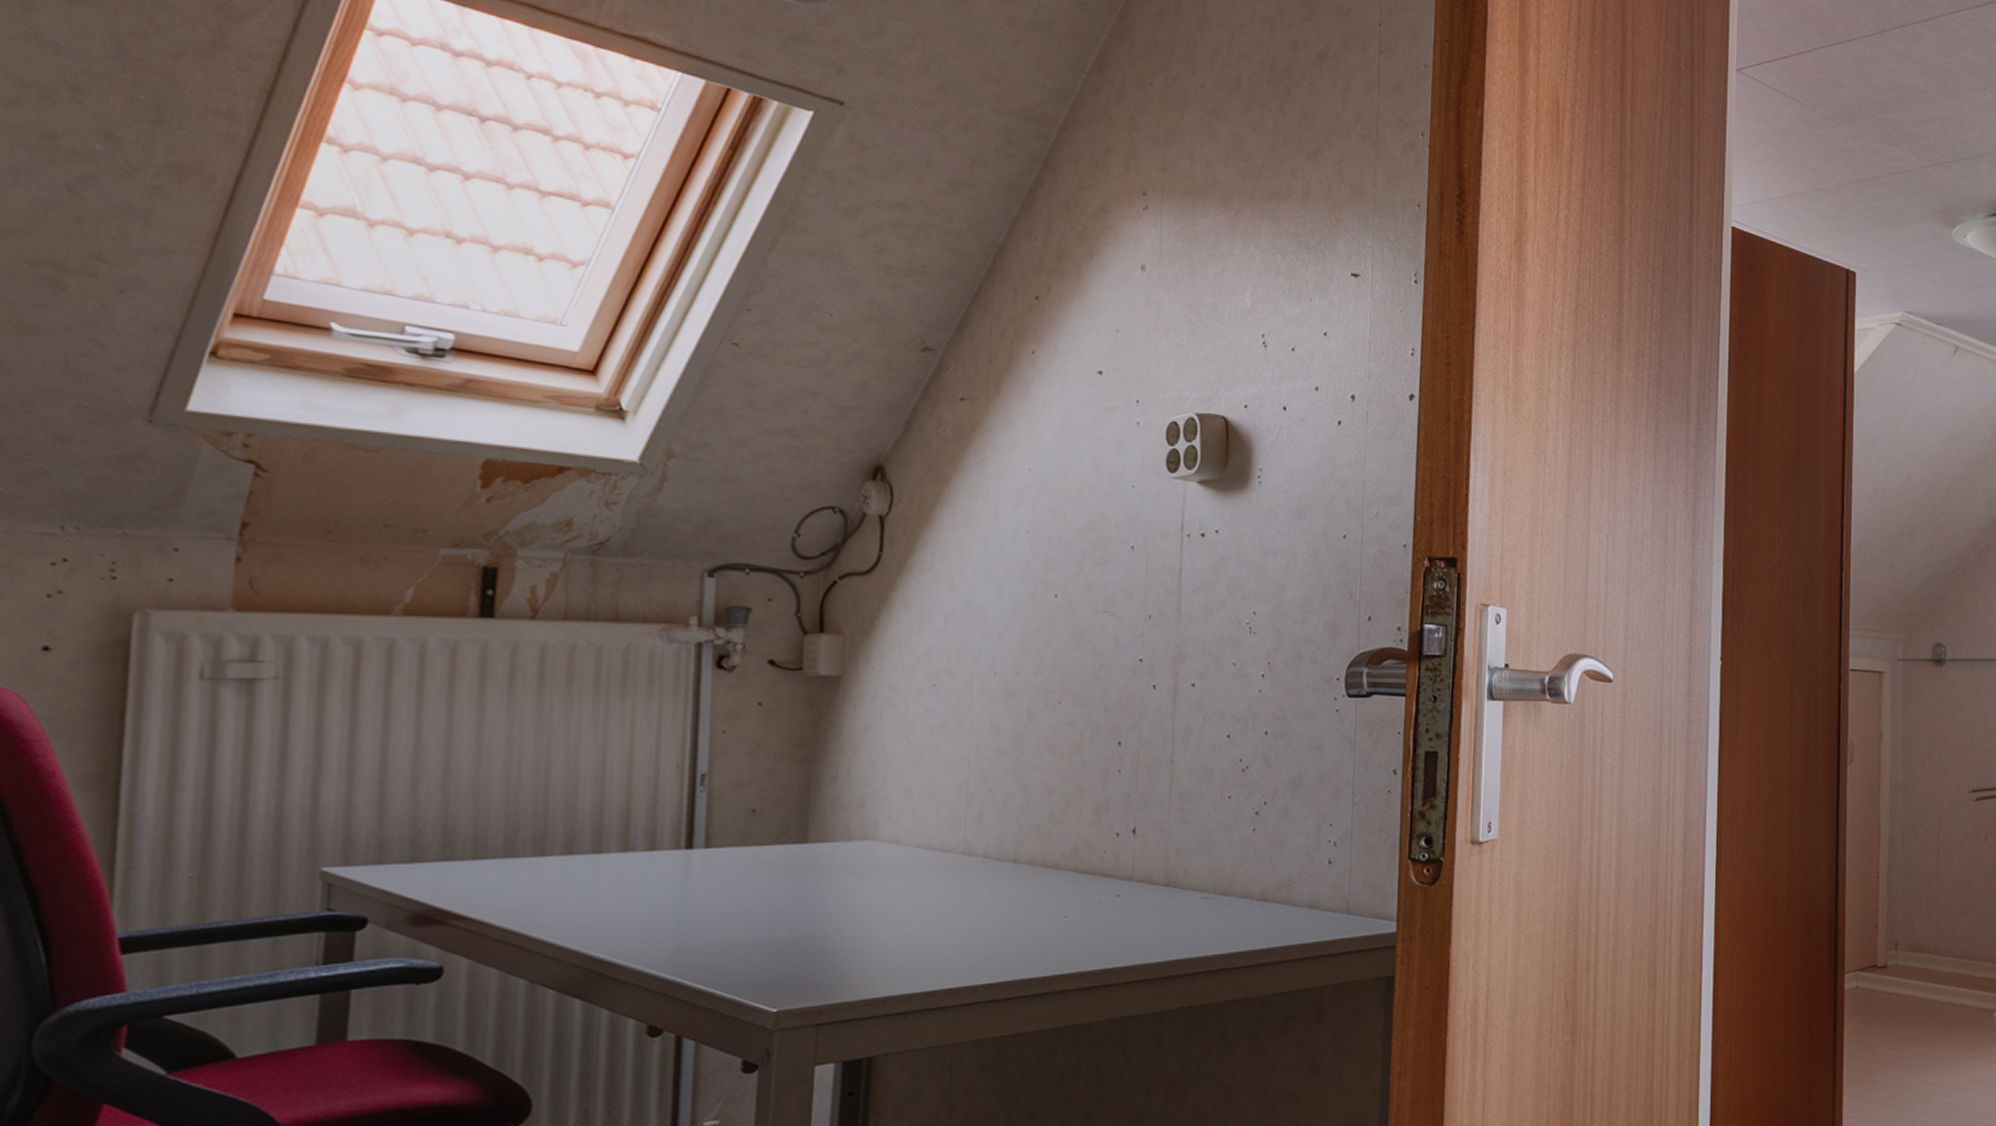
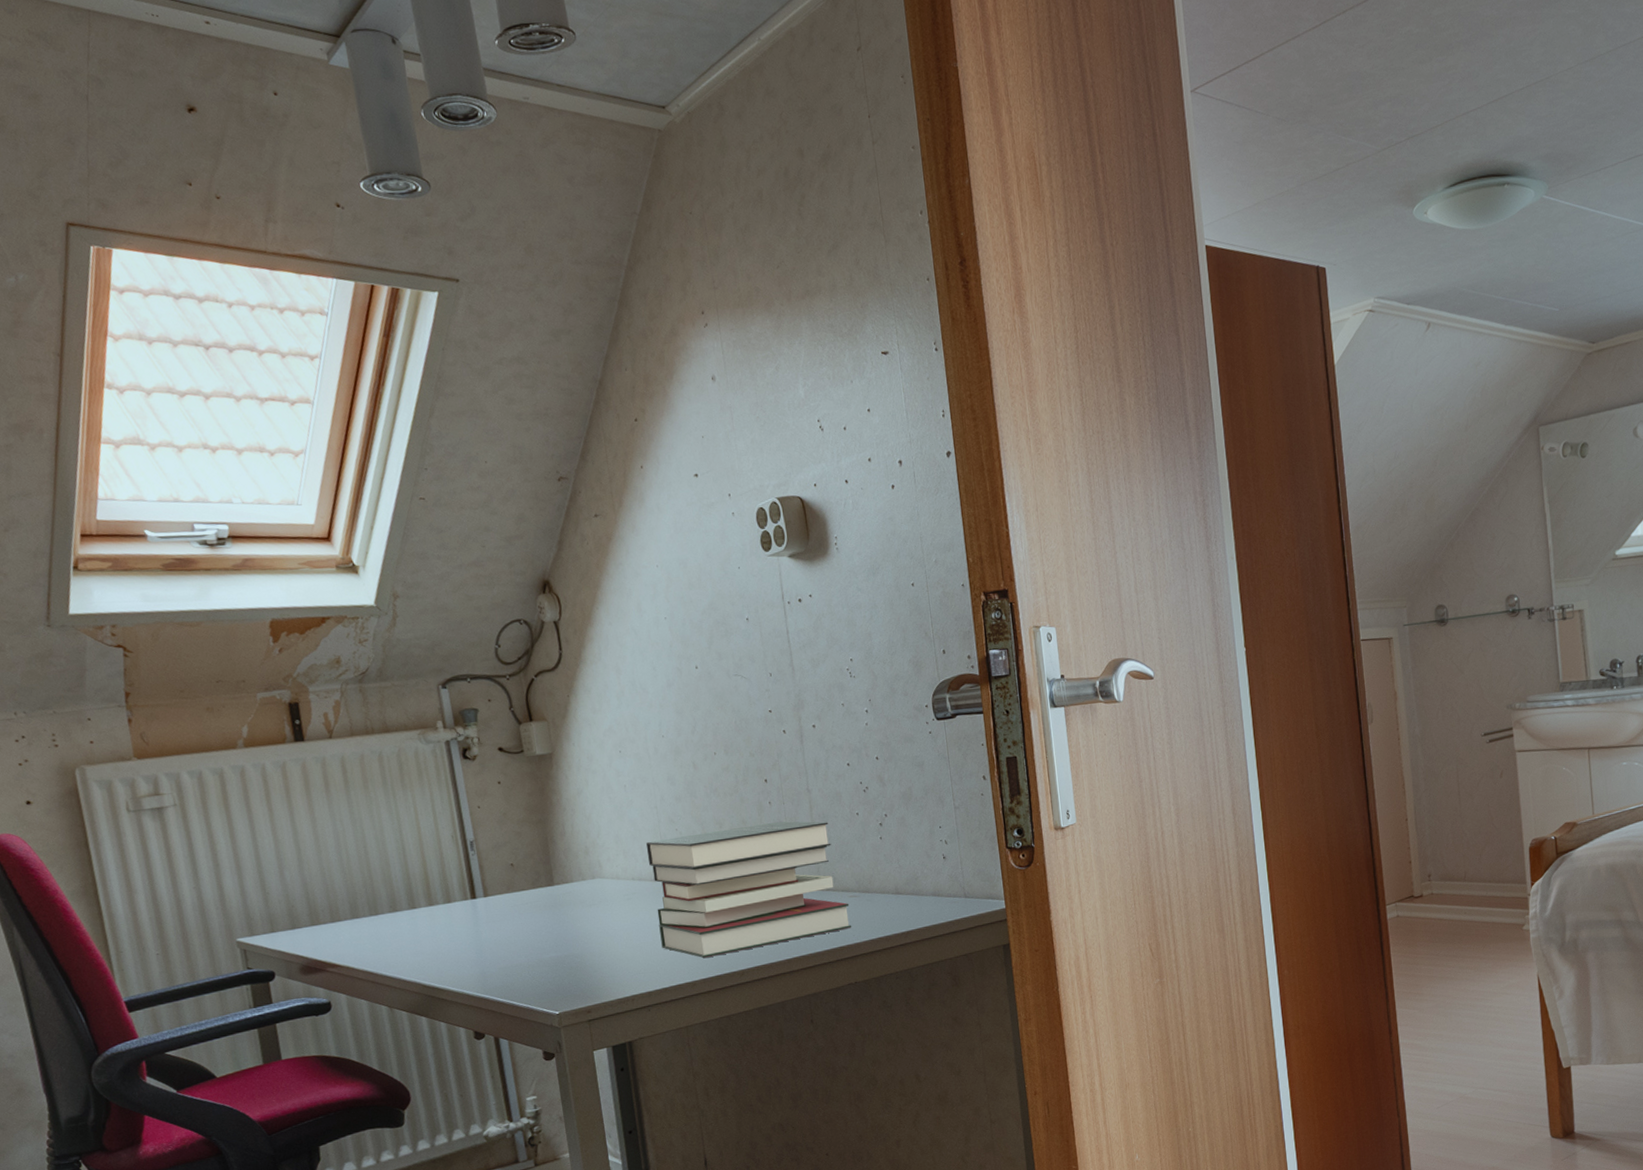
books: none [939,795,1200,958] -> present [646,821,852,959]

